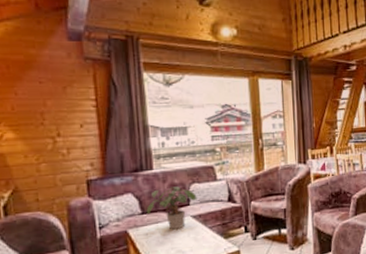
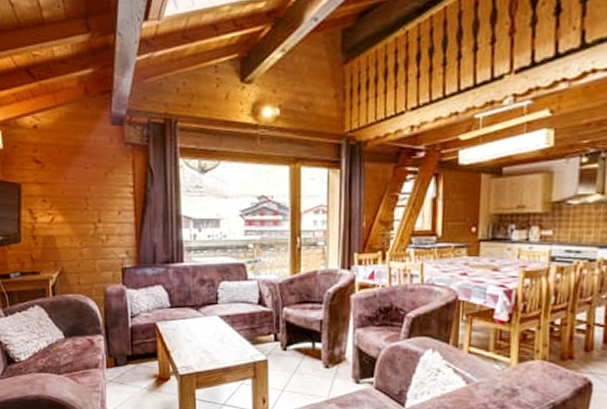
potted plant: present [146,186,197,230] -> none [175,282,226,328]

